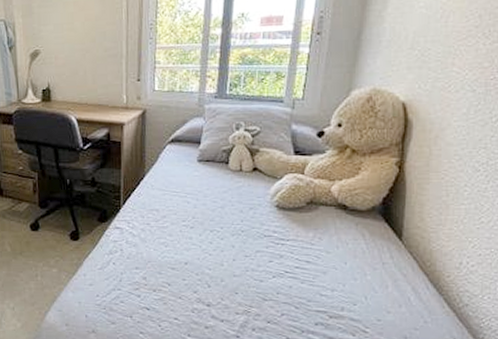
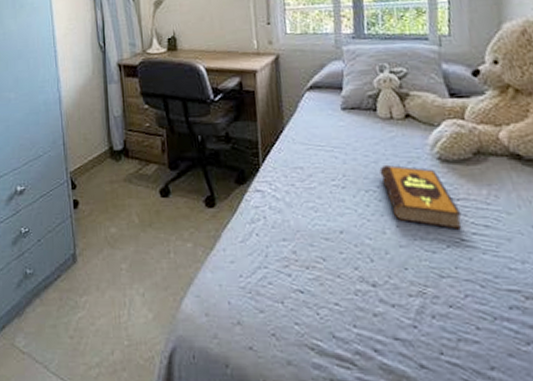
hardback book: none [225,209,289,264] -> present [379,164,462,229]

